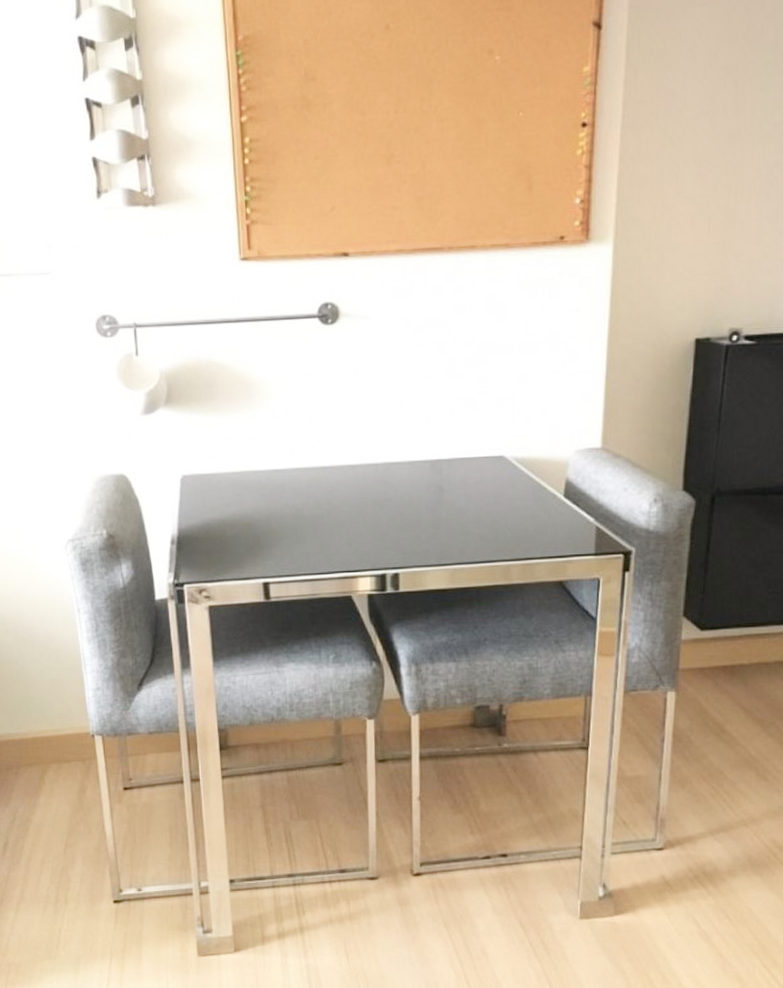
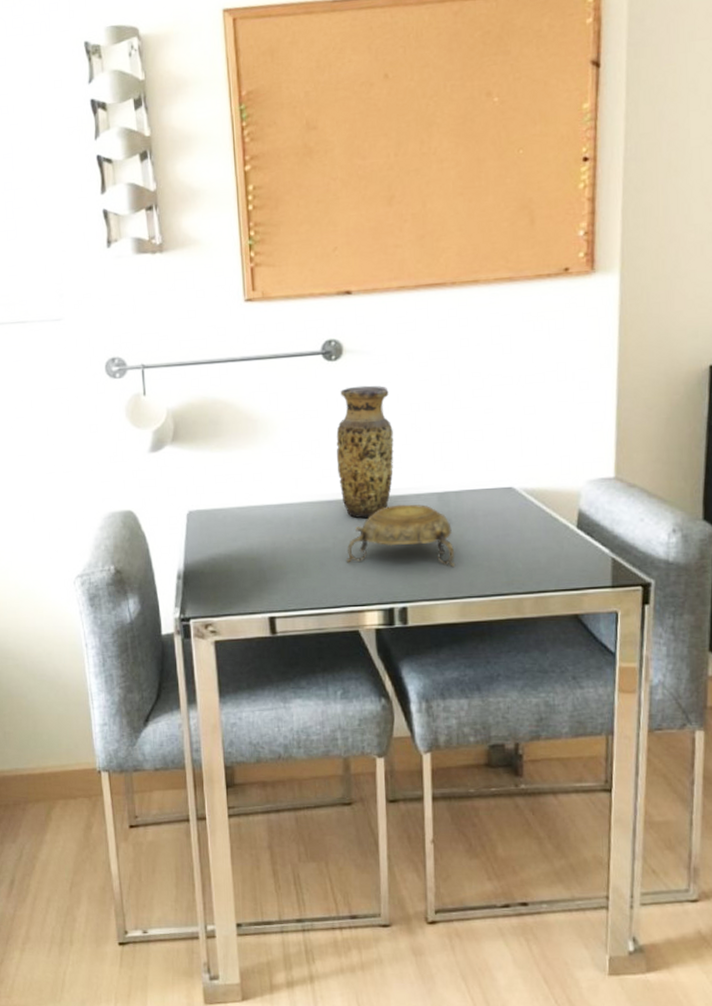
vase: none [331,350,389,485] -> present [336,385,394,519]
decorative bowl: none [339,471,447,534] -> present [346,504,455,567]

